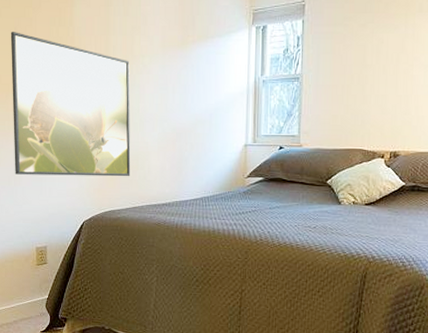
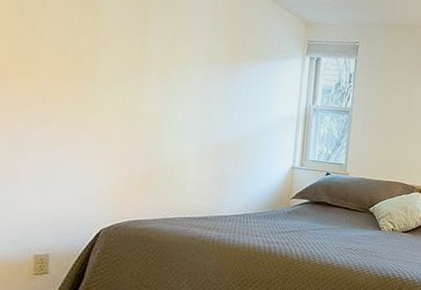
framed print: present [10,32,131,177] -> none [9,9,169,187]

